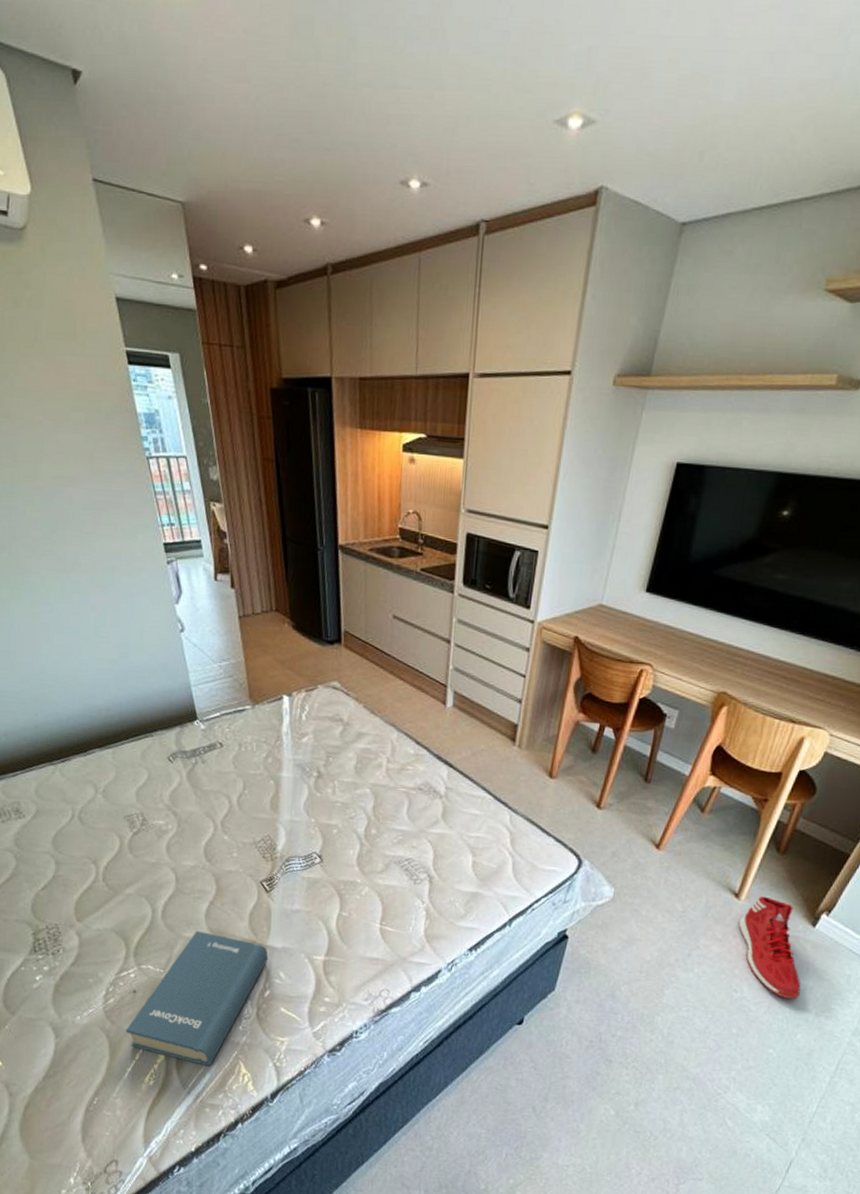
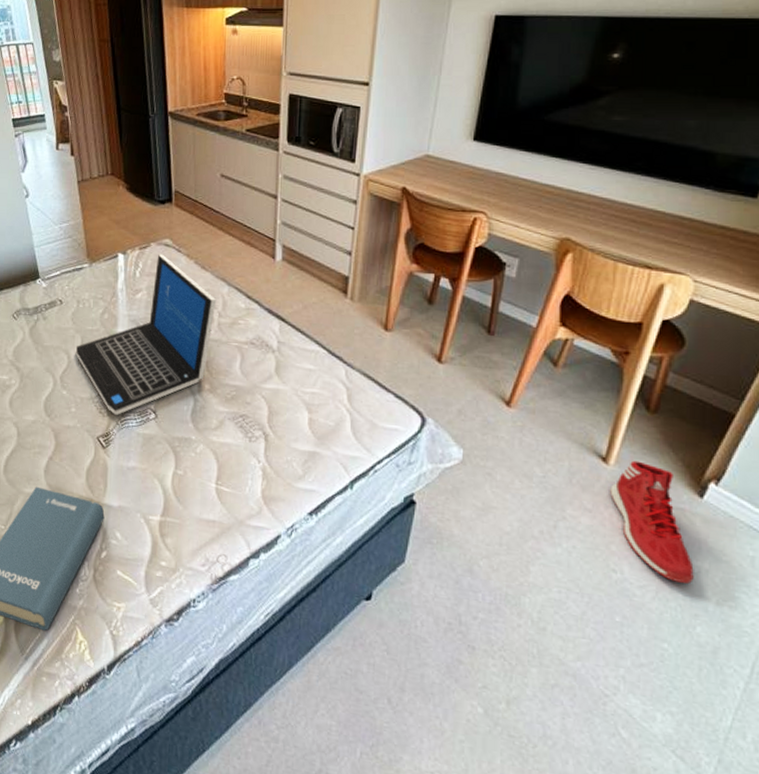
laptop: none [238,697,386,861] -> present [76,254,217,416]

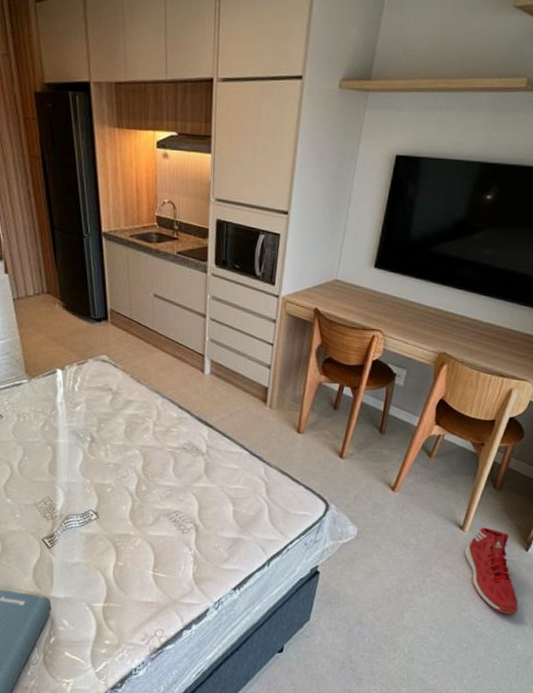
laptop: present [76,254,217,416] -> none [19,369,152,519]

